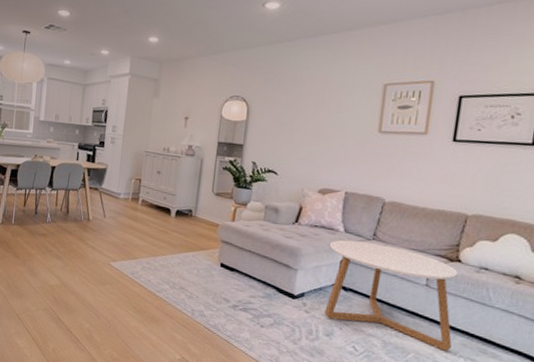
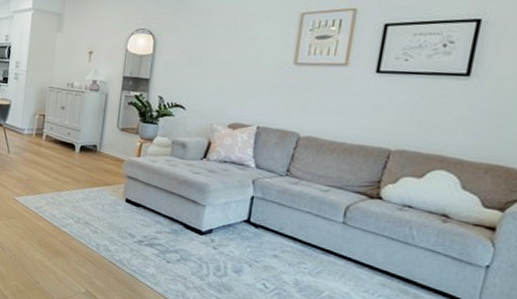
coffee table: present [324,239,458,351] -> none [233,175,378,291]

